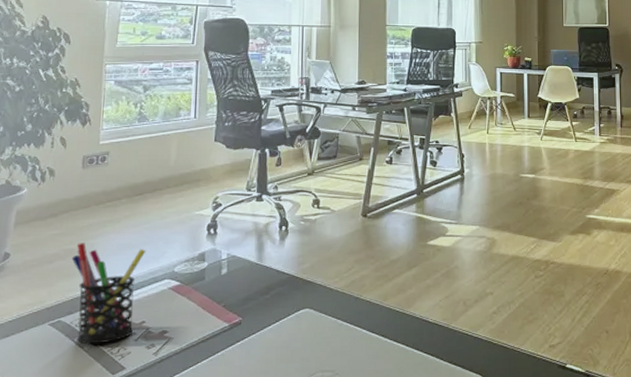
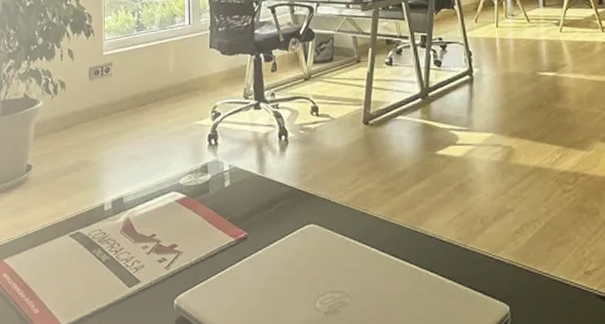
pen holder: present [71,242,146,345] -> none [85,153,152,257]

